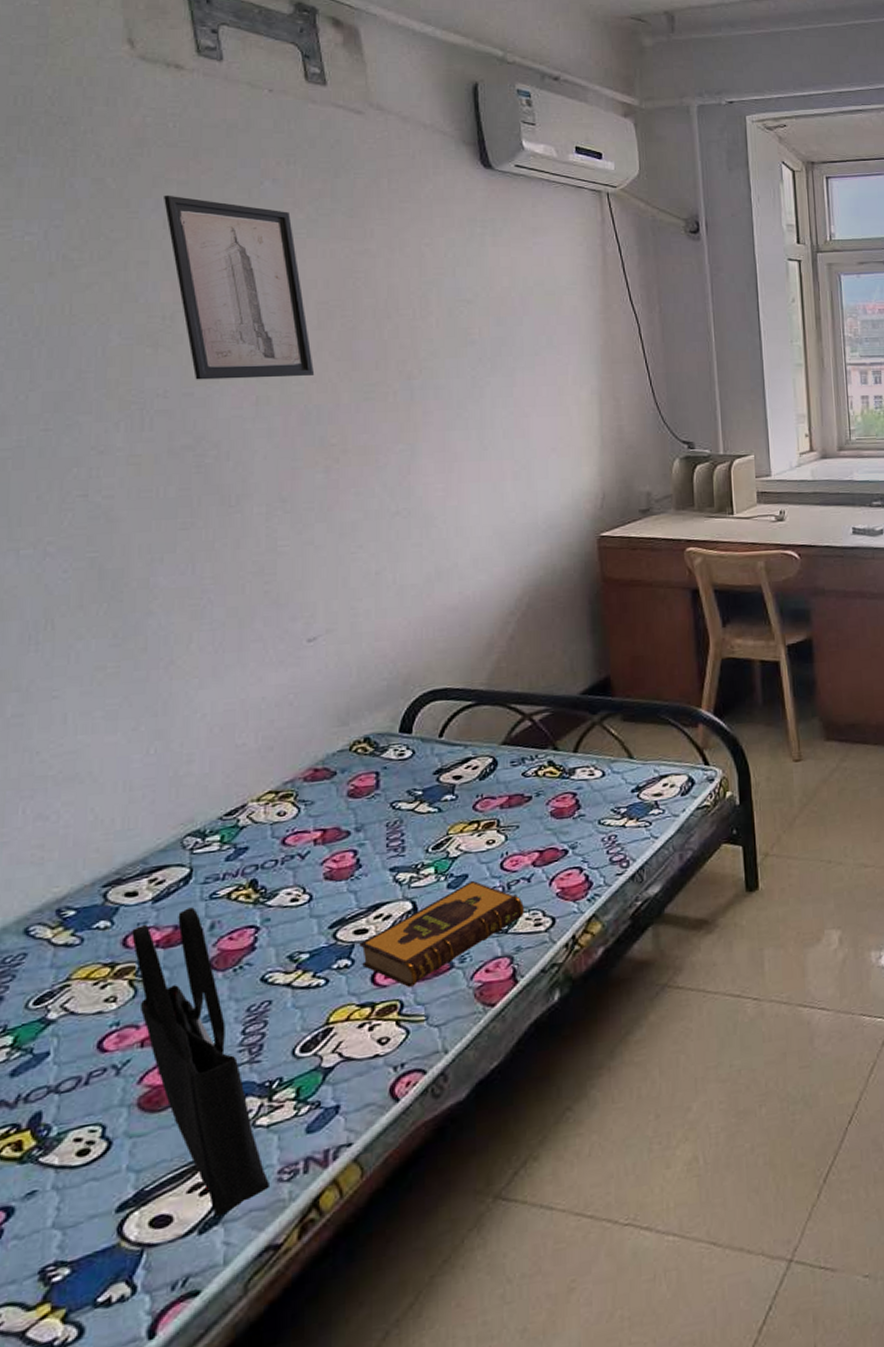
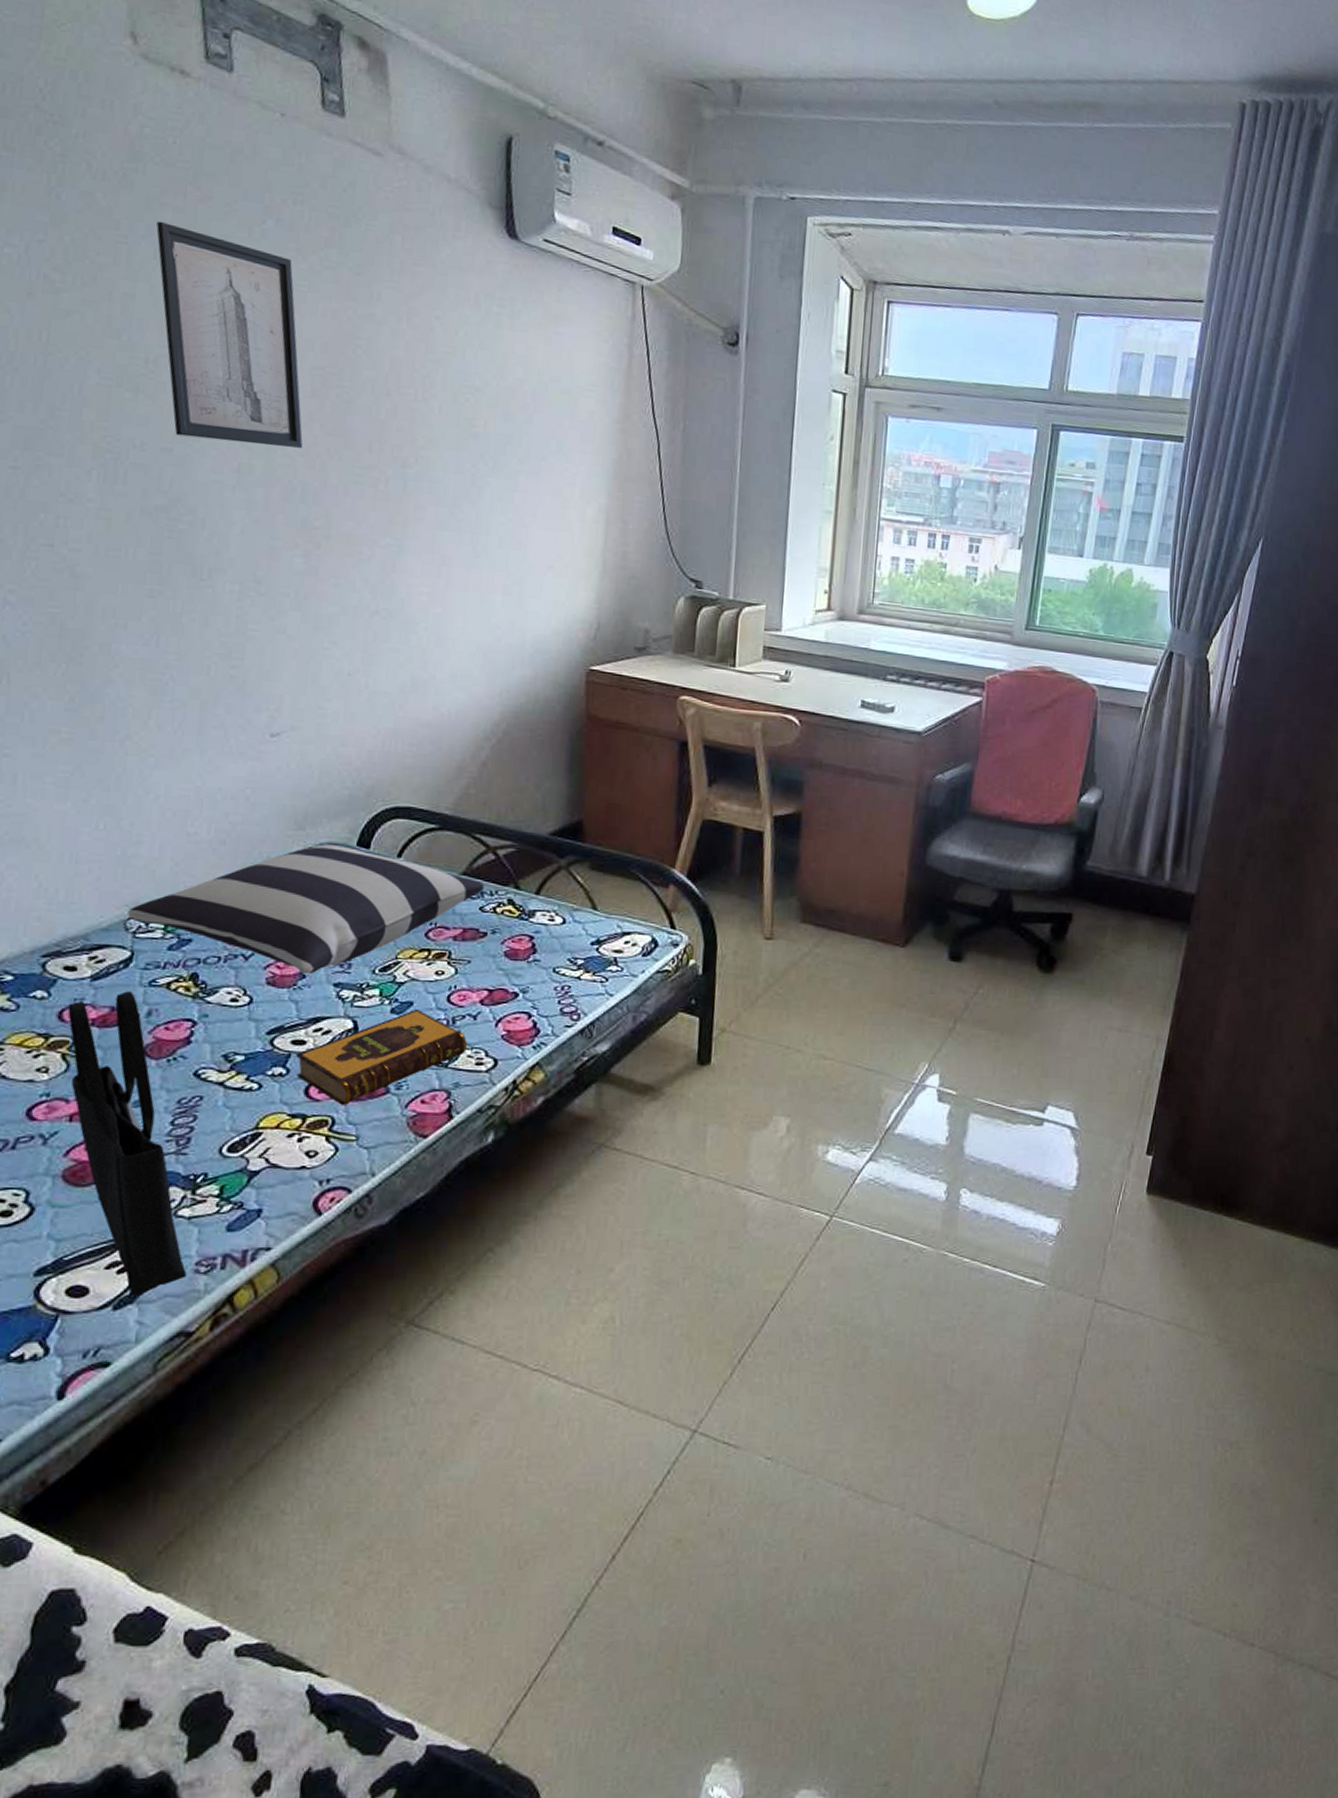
pillow: none [184,734,524,864] -> present [128,843,484,975]

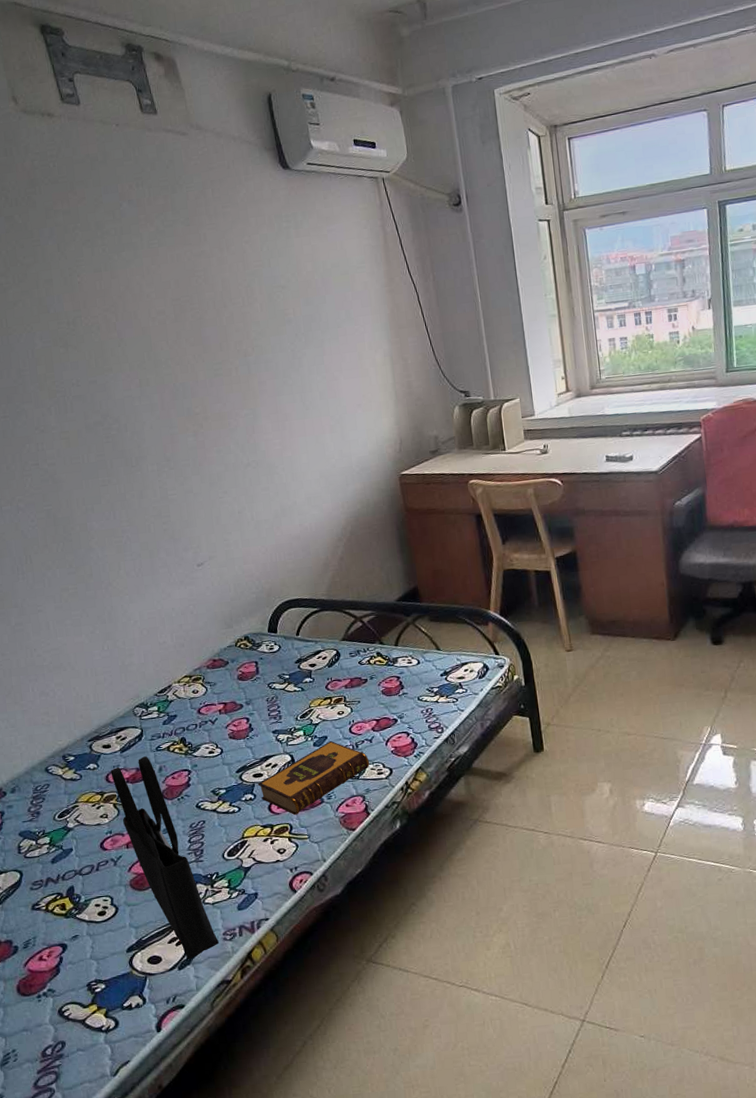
pillow: present [128,843,484,975] -> none [133,633,359,728]
wall art: present [156,221,303,448] -> none [55,223,178,370]

